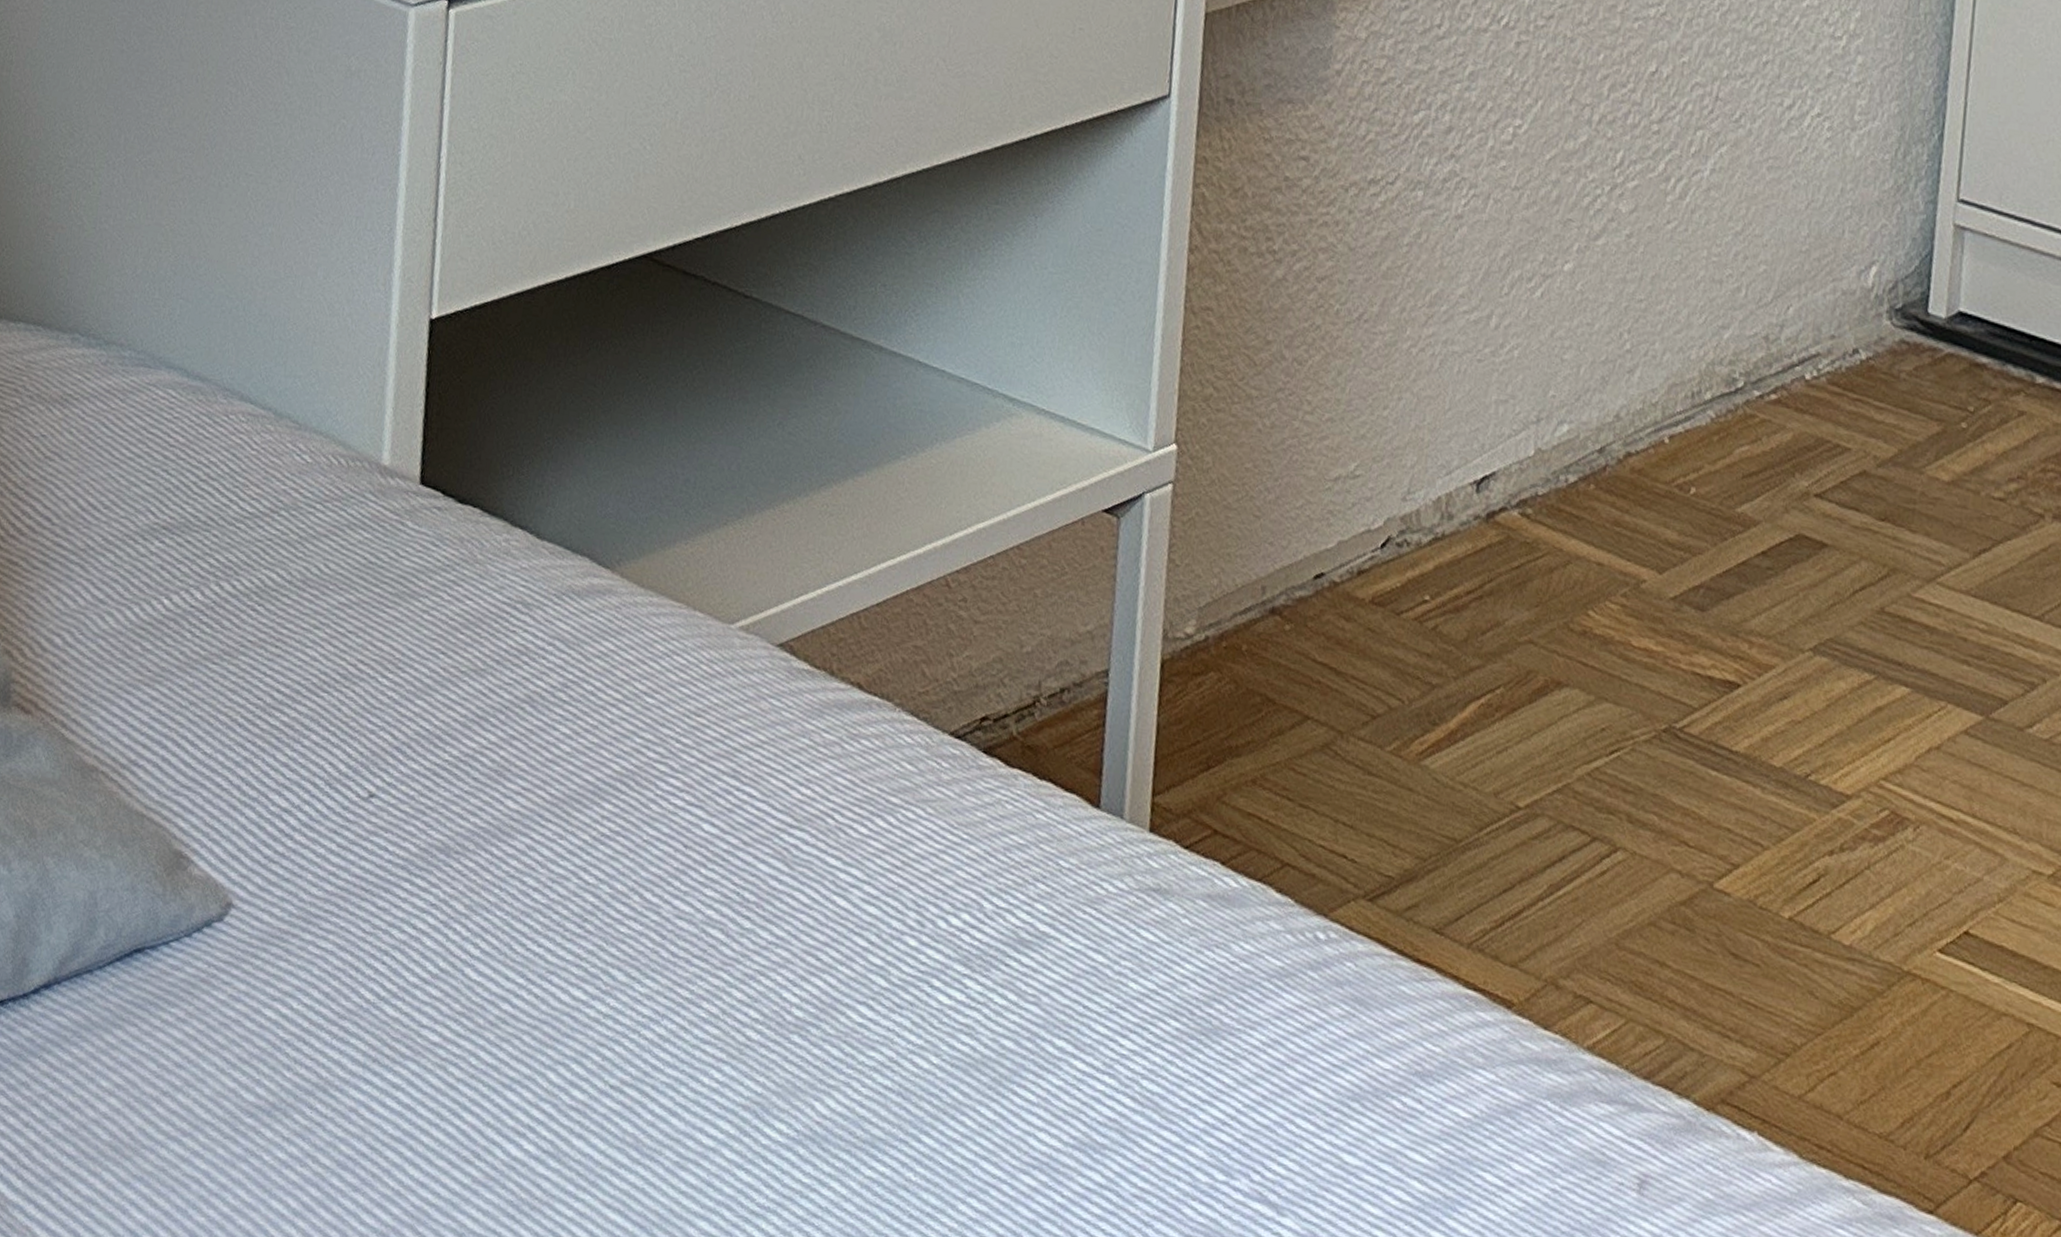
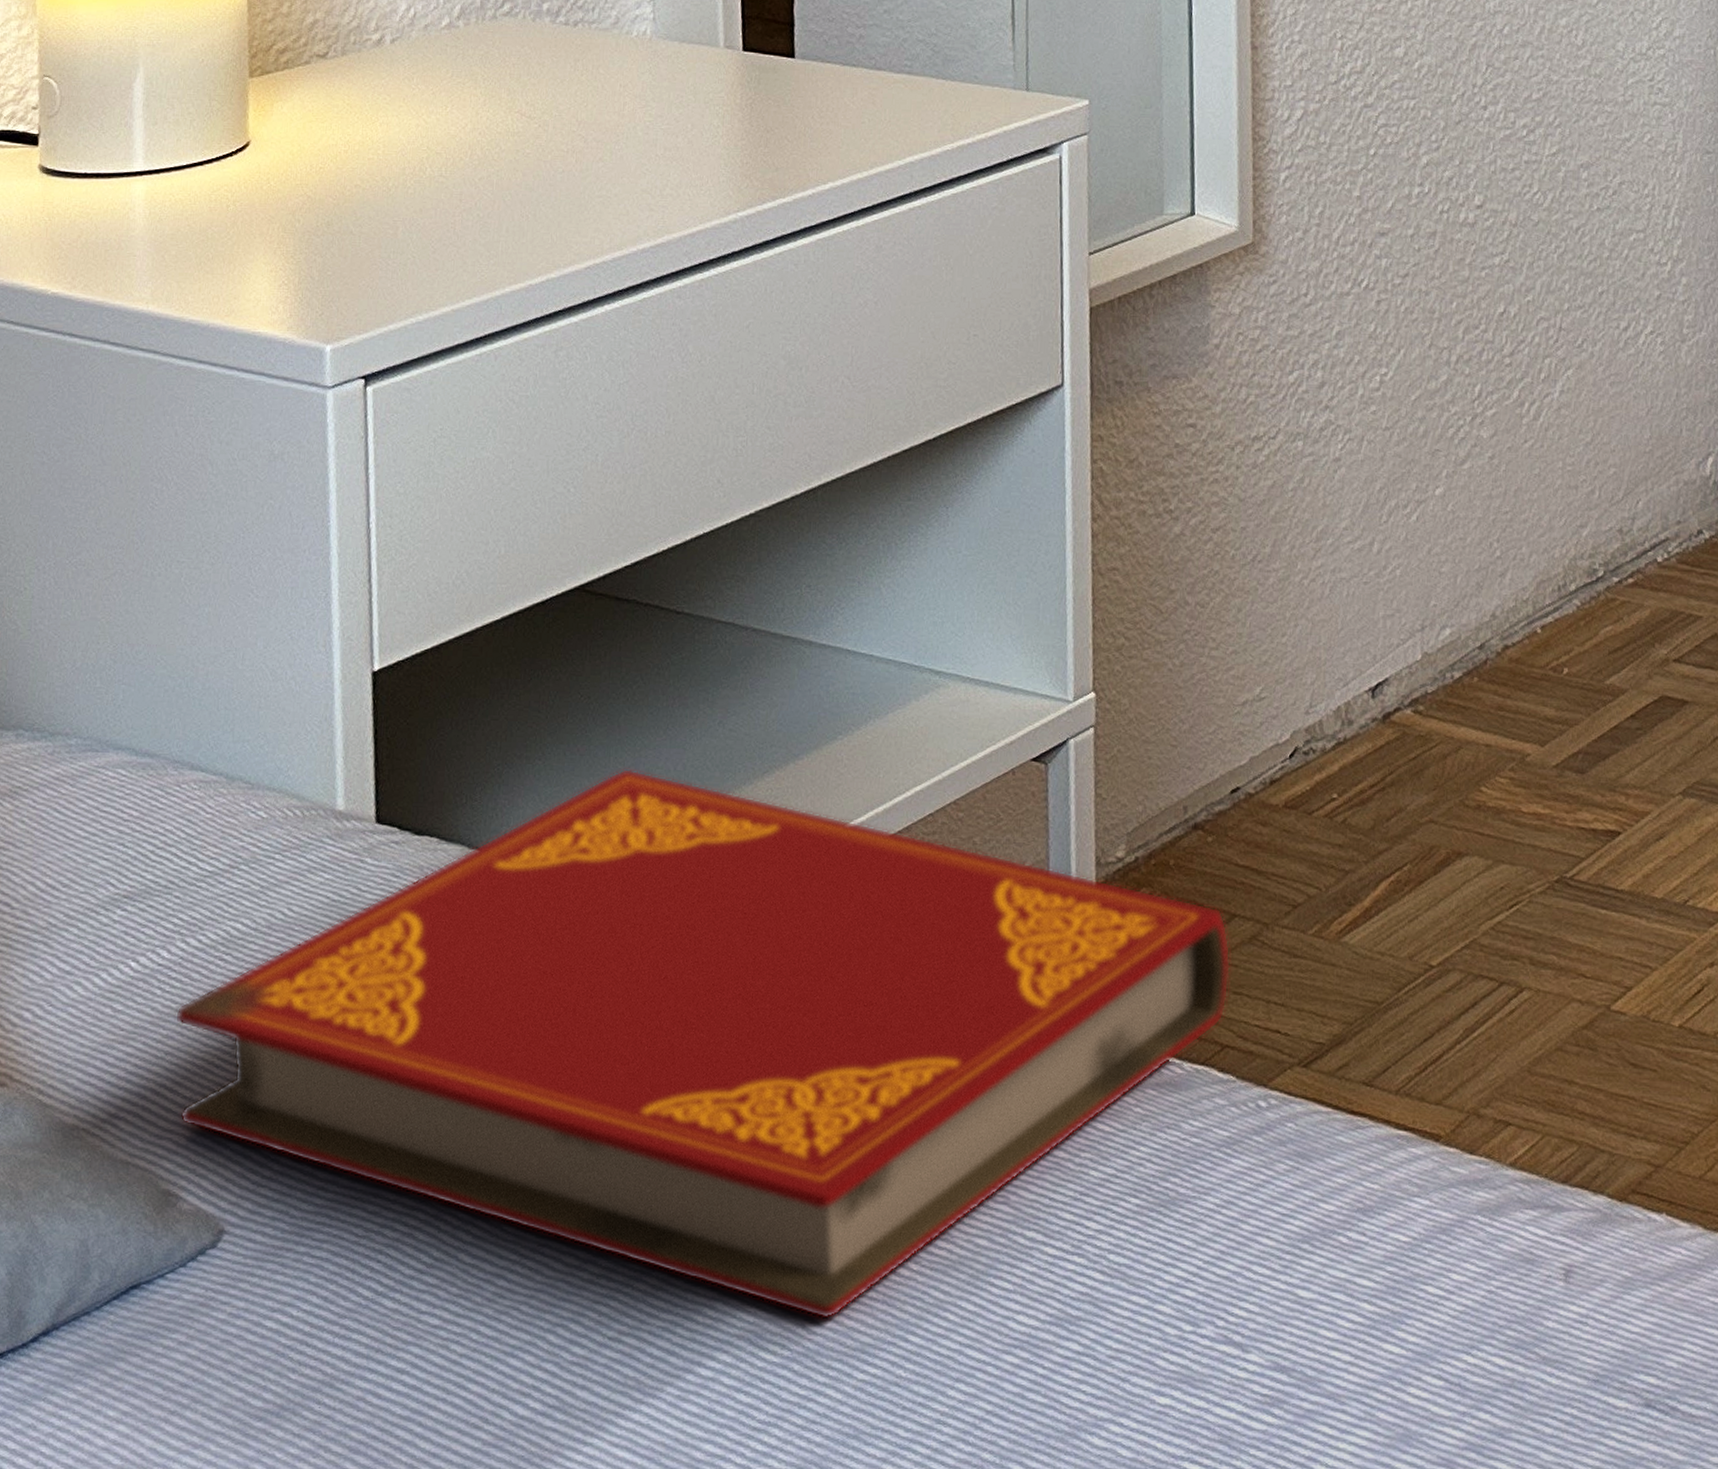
hardback book: none [198,460,1301,1104] -> present [174,768,1231,1320]

